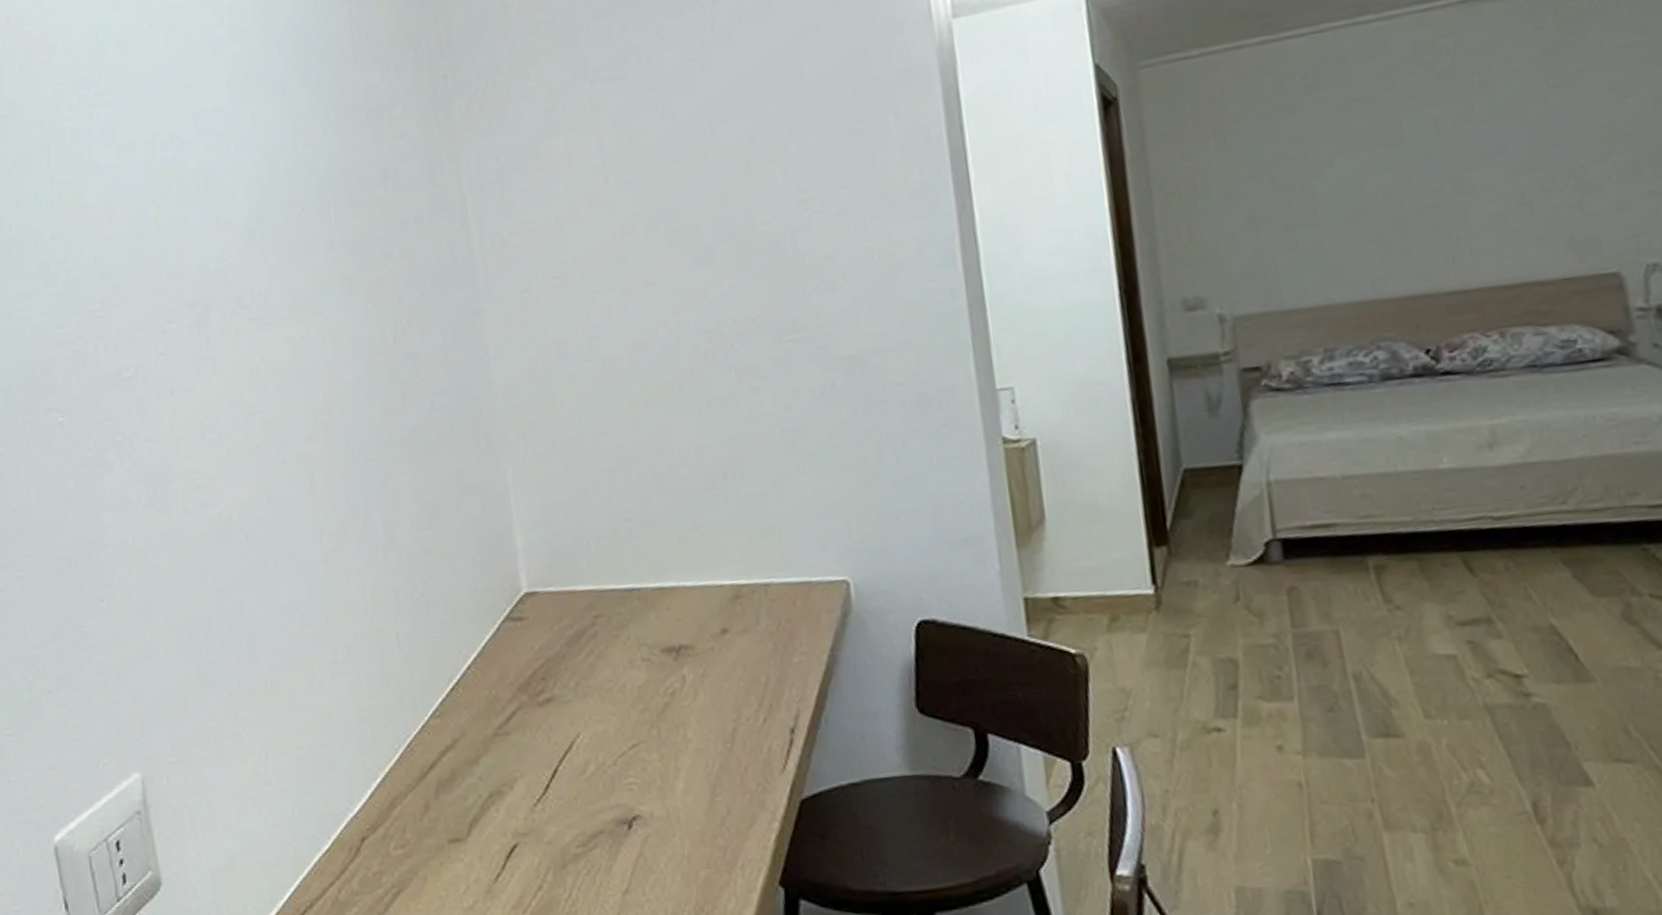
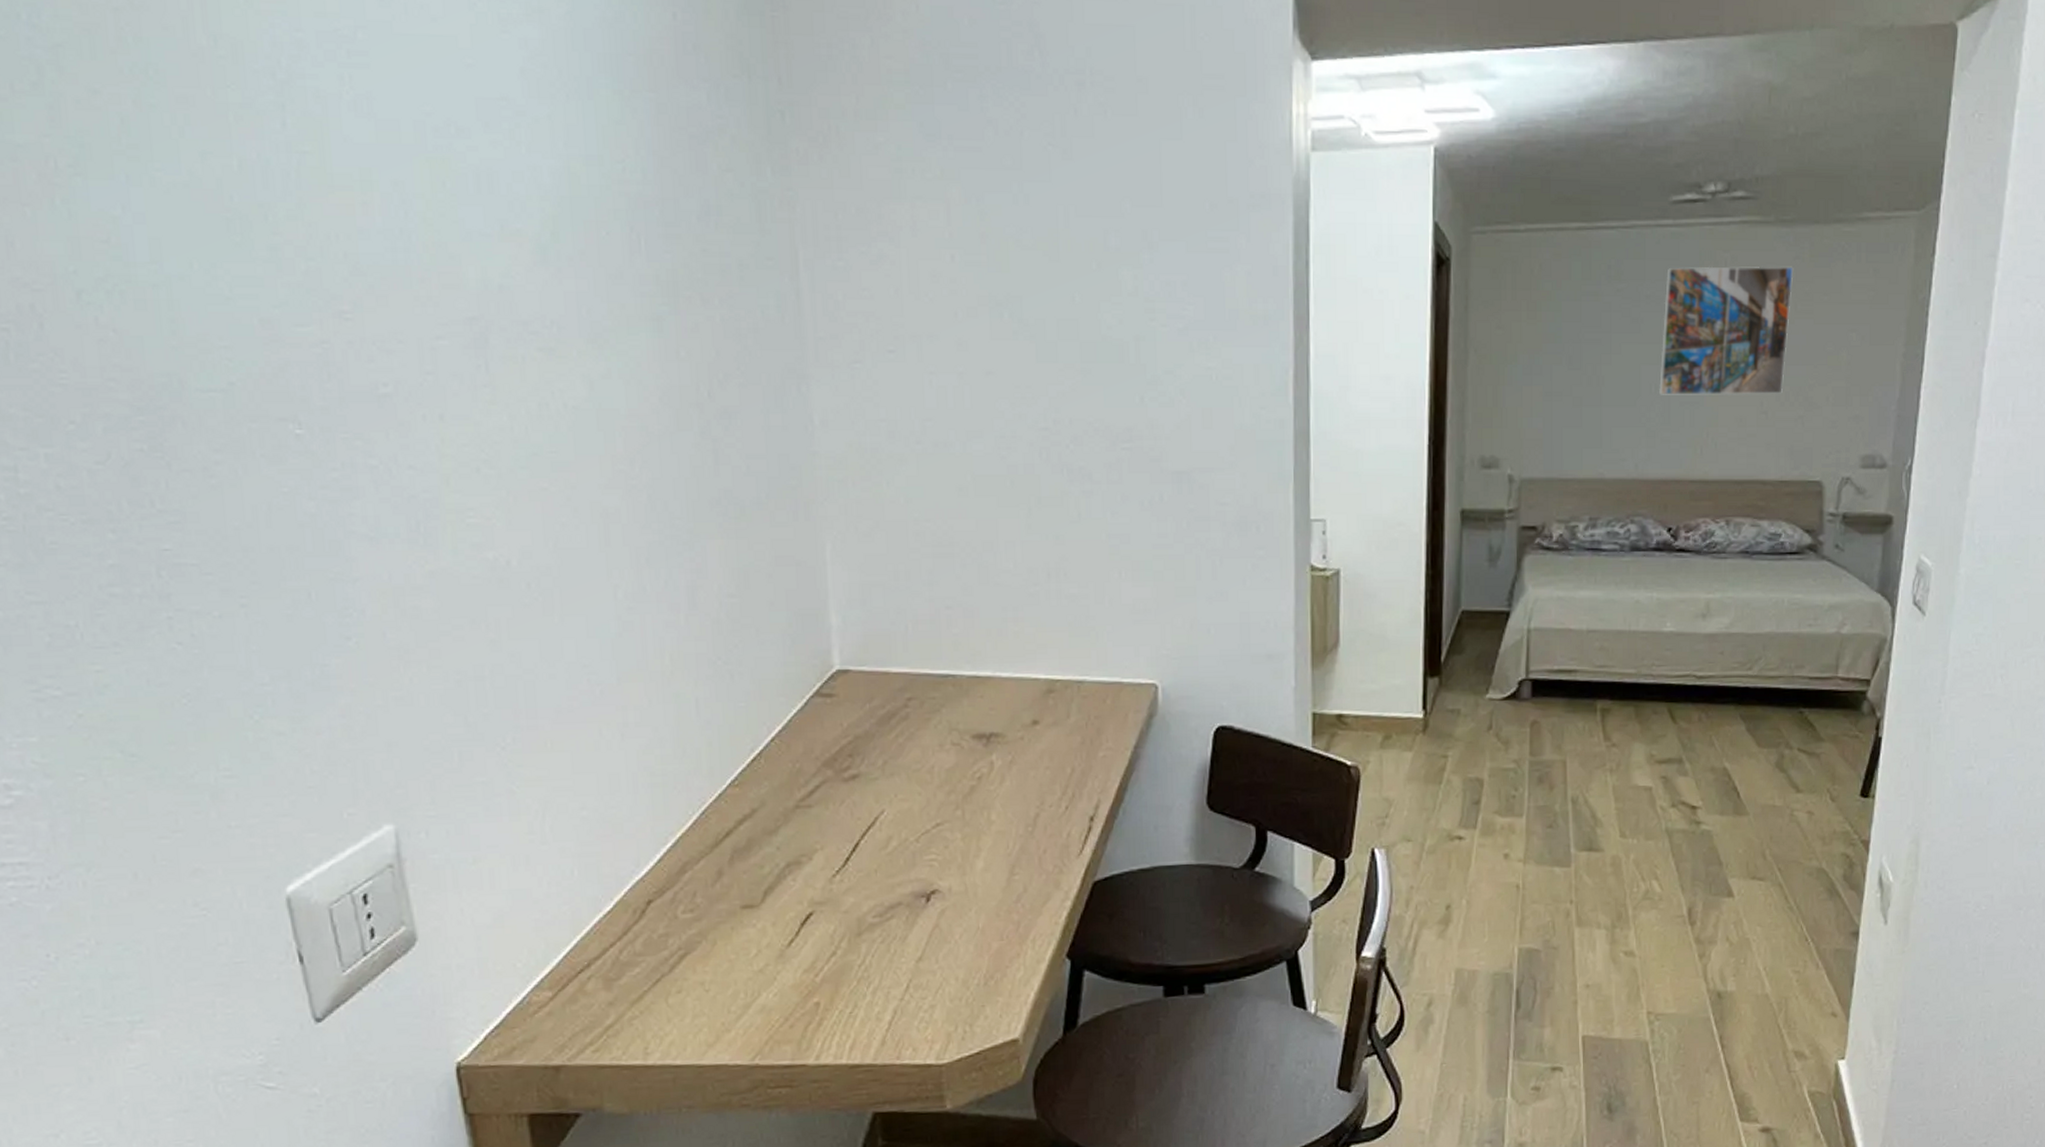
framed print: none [1376,38,1548,204] -> present [1658,266,1794,395]

